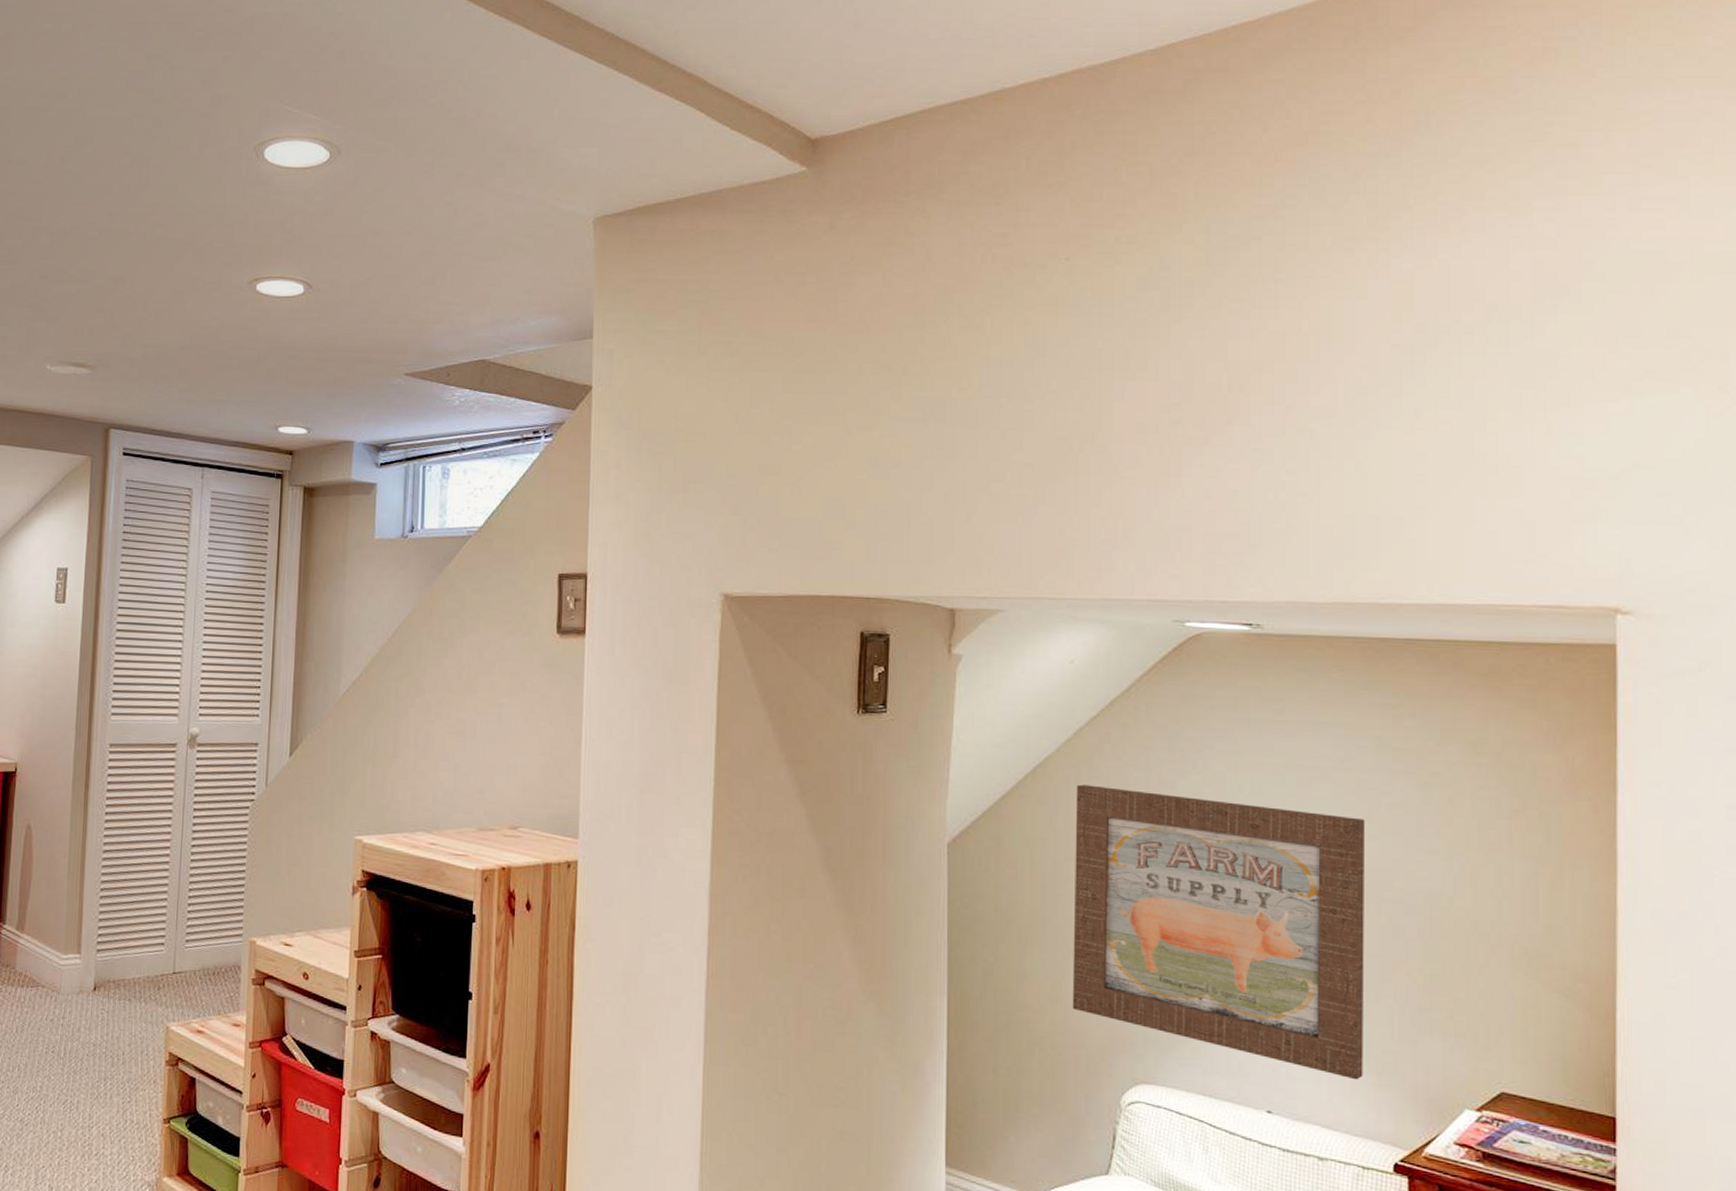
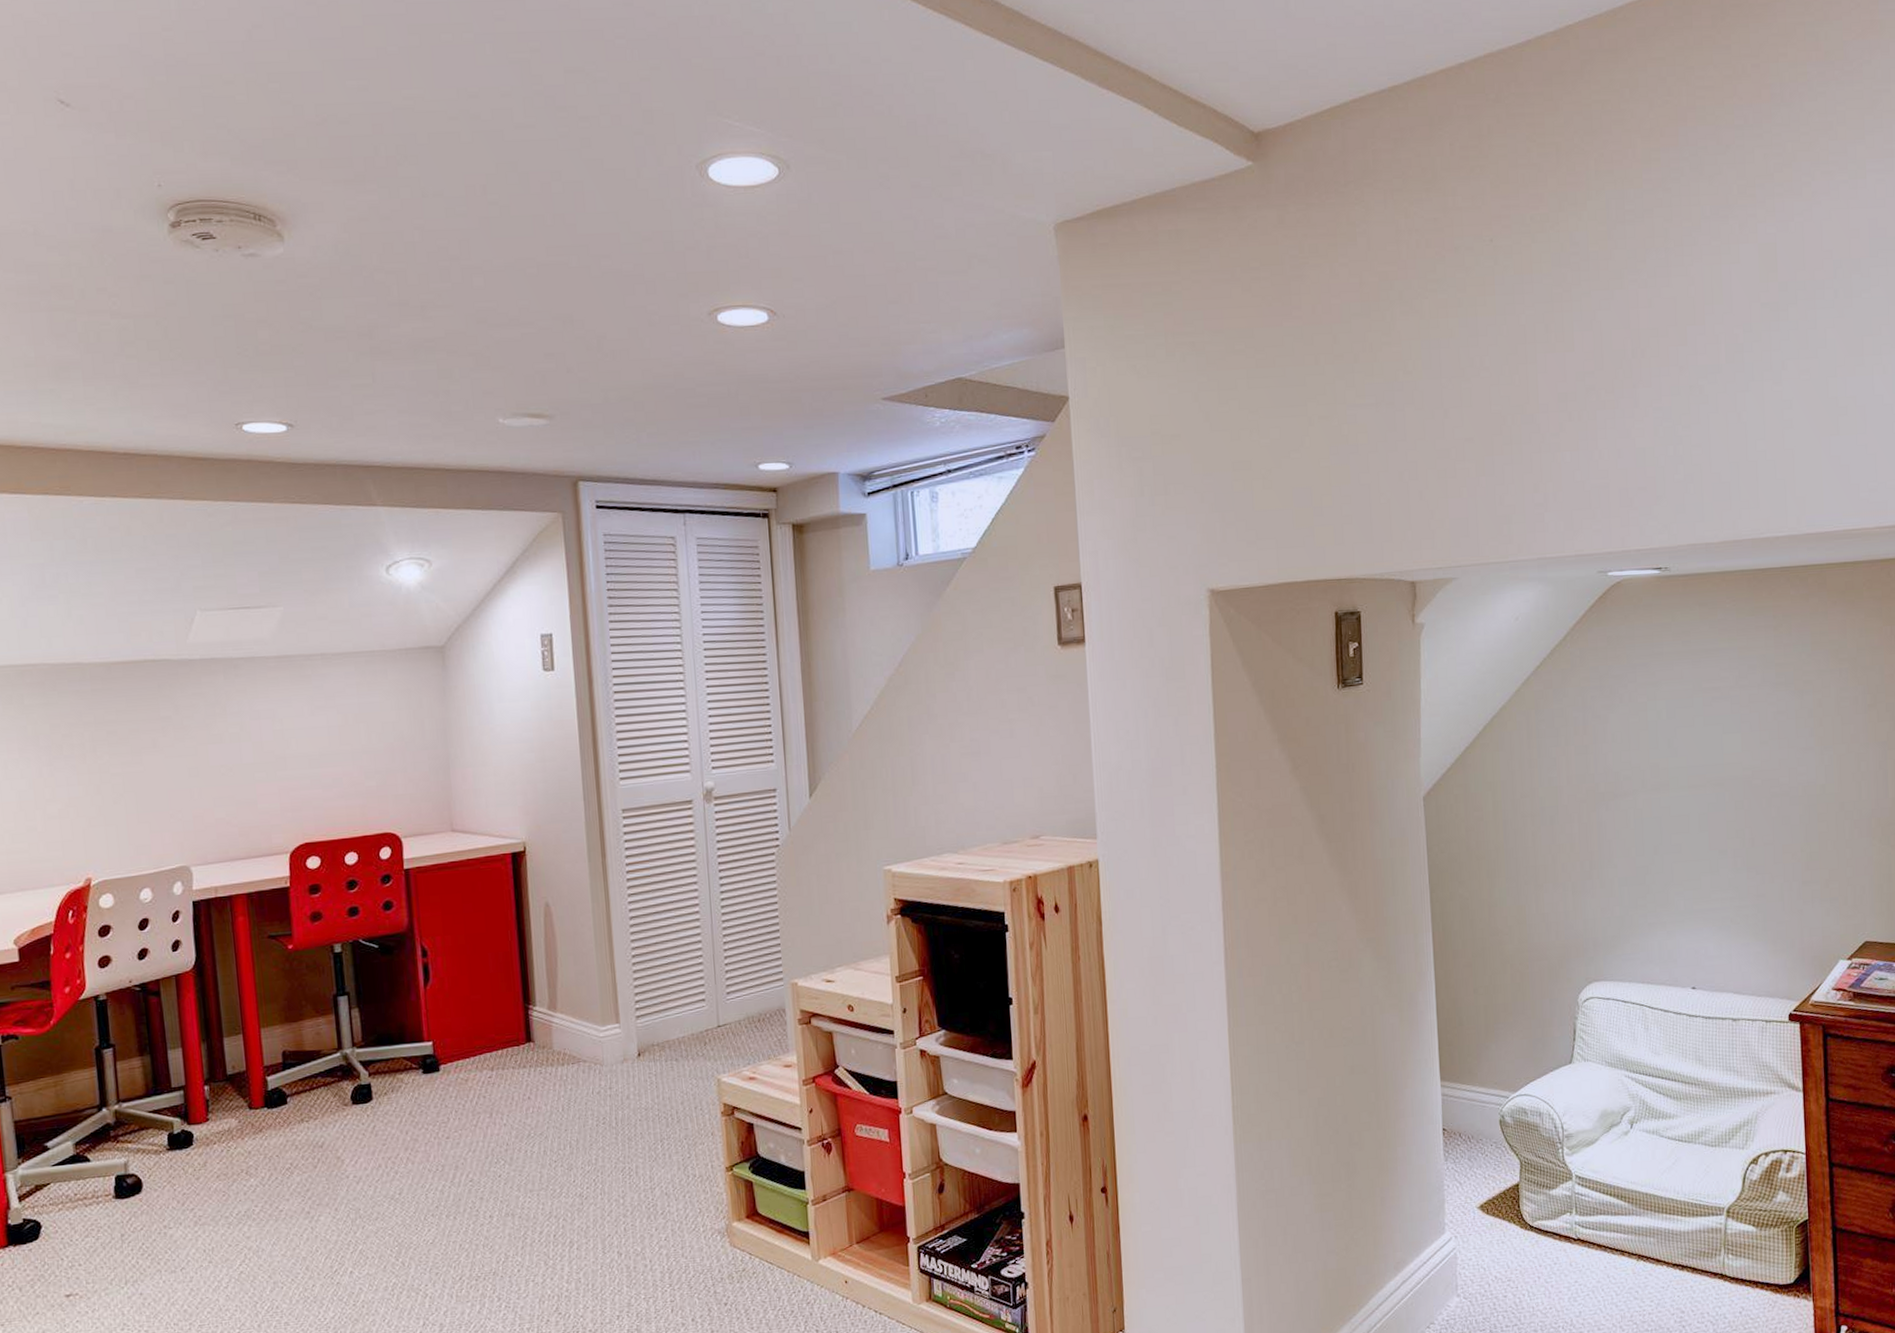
wall art: present [1072,784,1366,1080] -> none [1527,727,1763,950]

